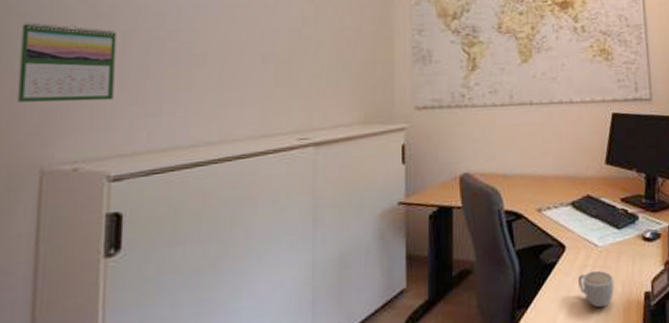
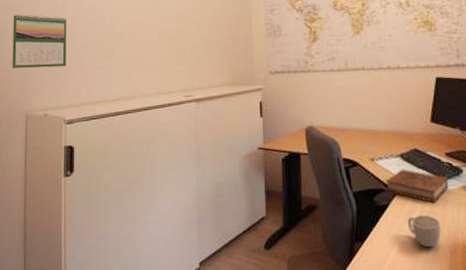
book: none [554,219,624,256] -> present [386,169,449,203]

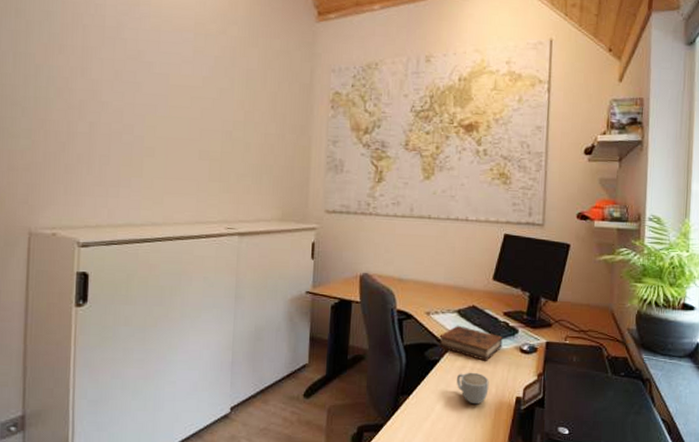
calendar: present [12,14,67,68] -> none [11,109,85,180]

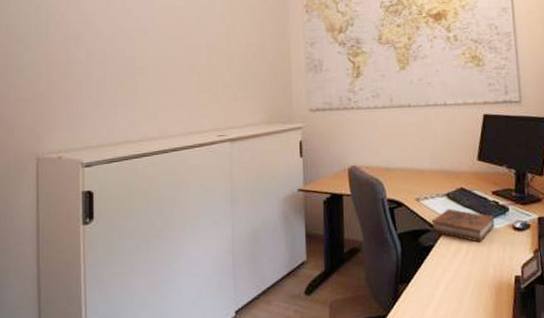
mug: present [457,372,489,405] -> none [453,254,487,288]

